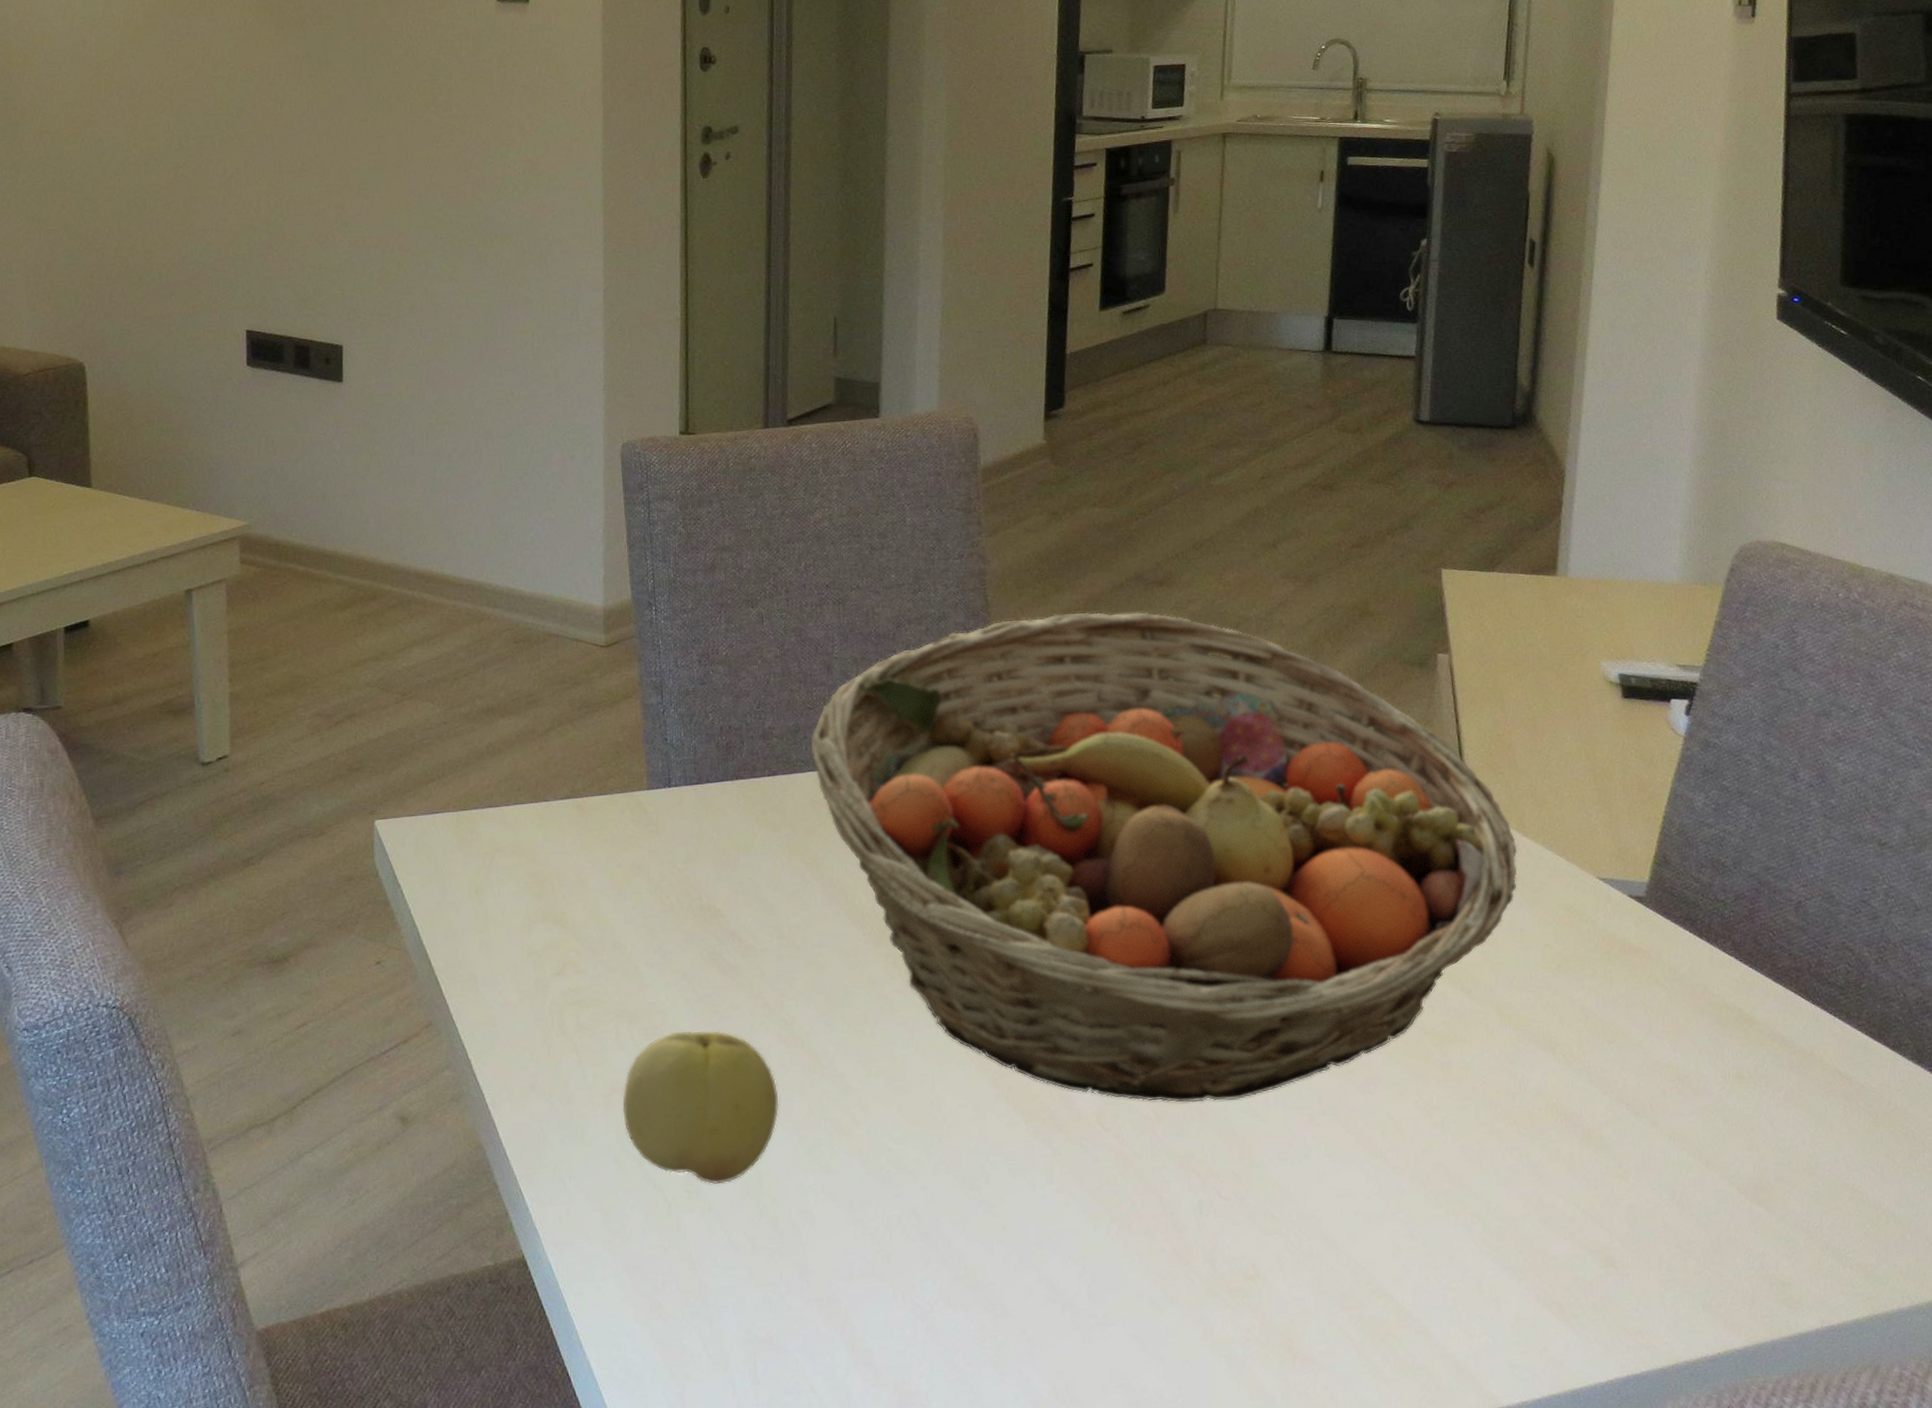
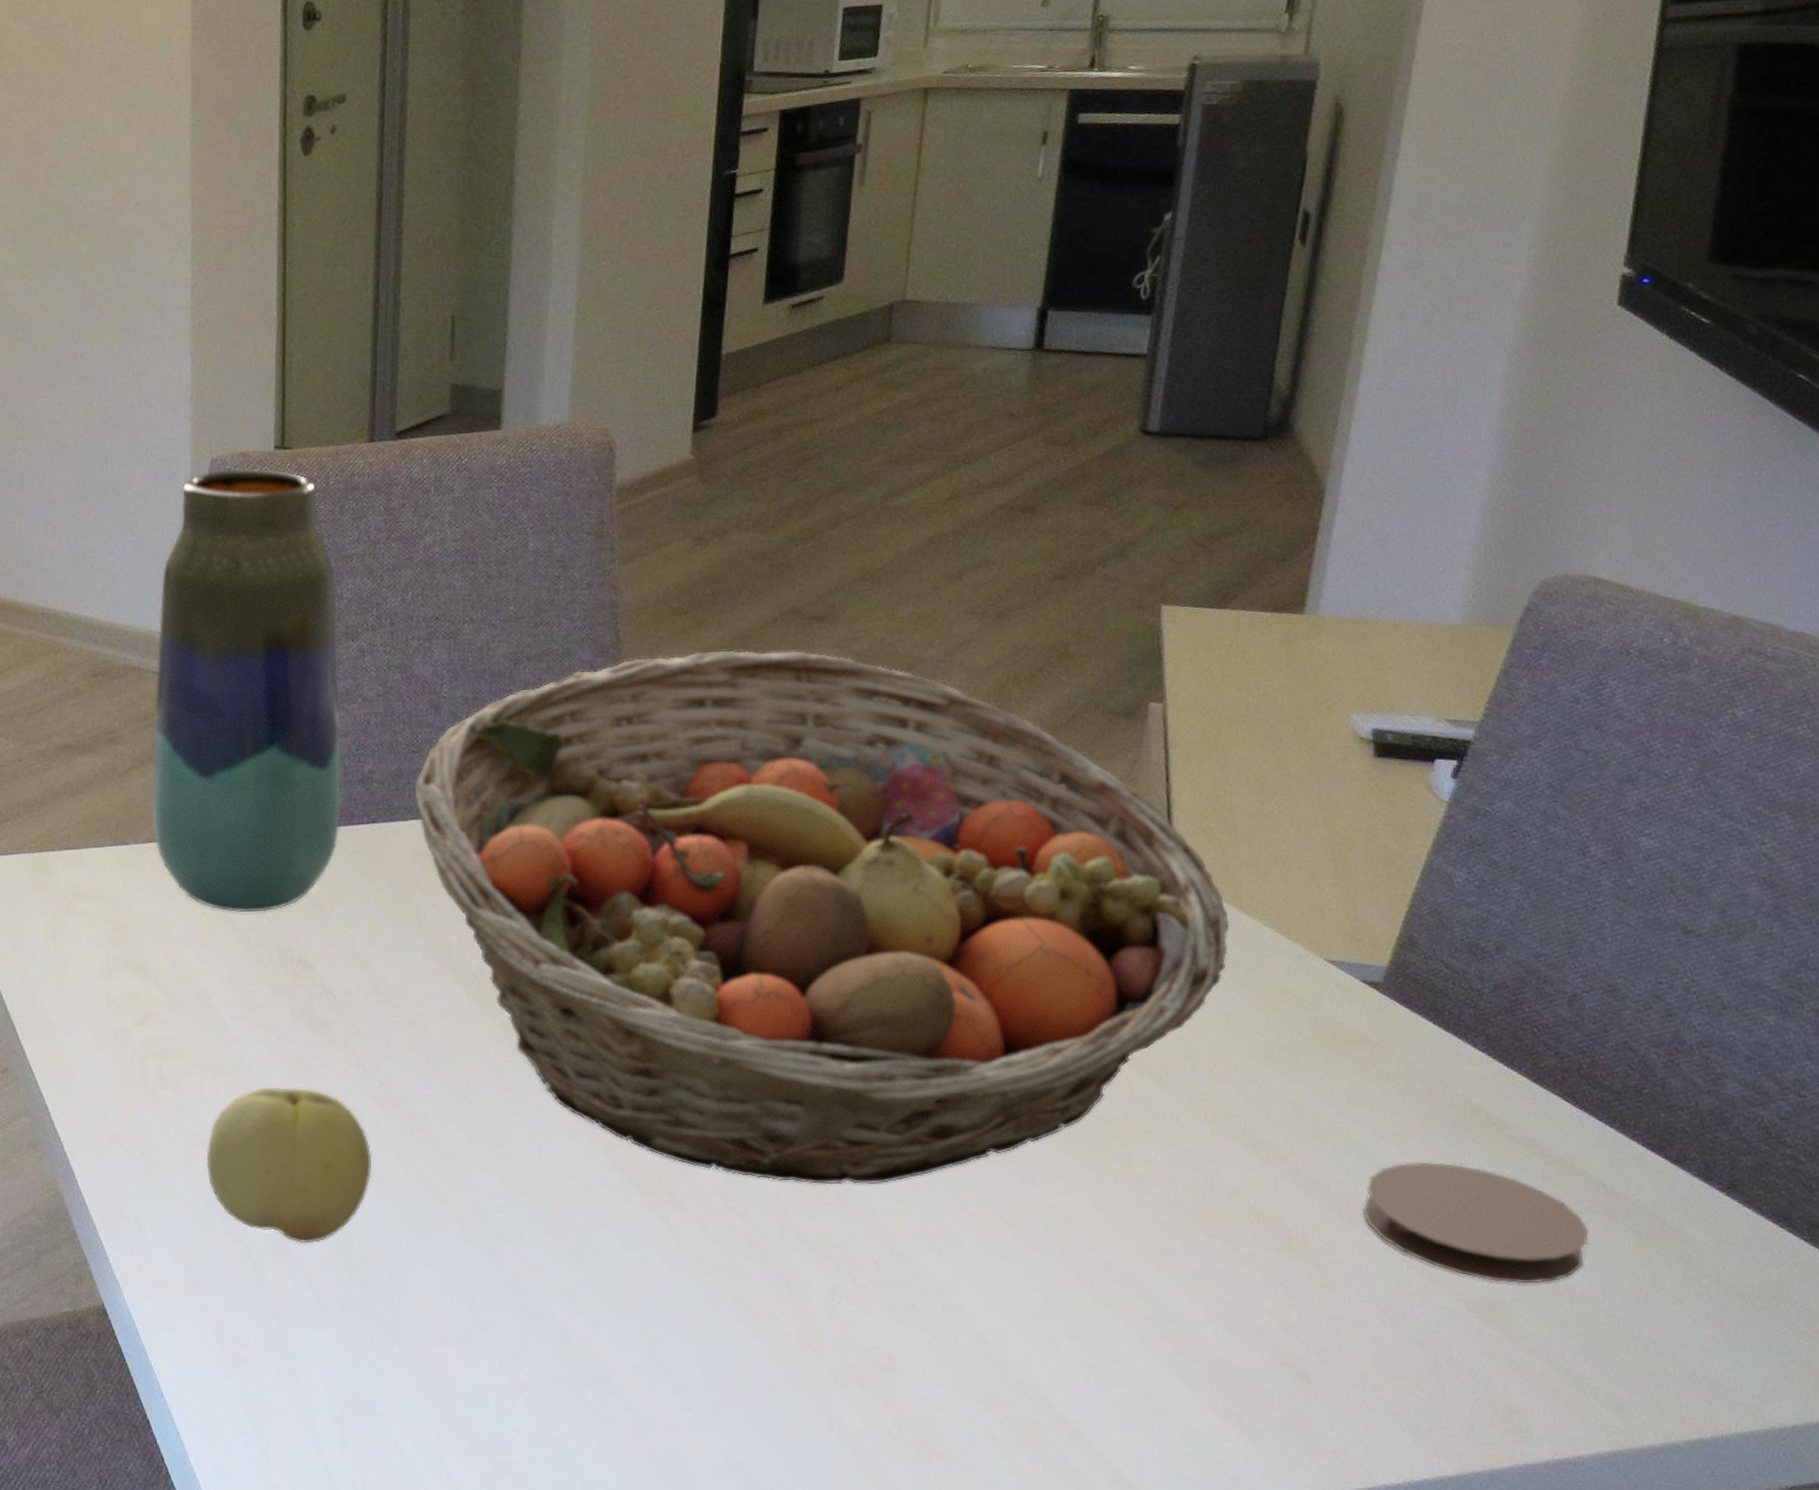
vase: none [569,452,745,863] -> present [151,468,342,912]
coaster: none [1646,1056,1831,1165] -> present [1362,1161,1589,1284]

